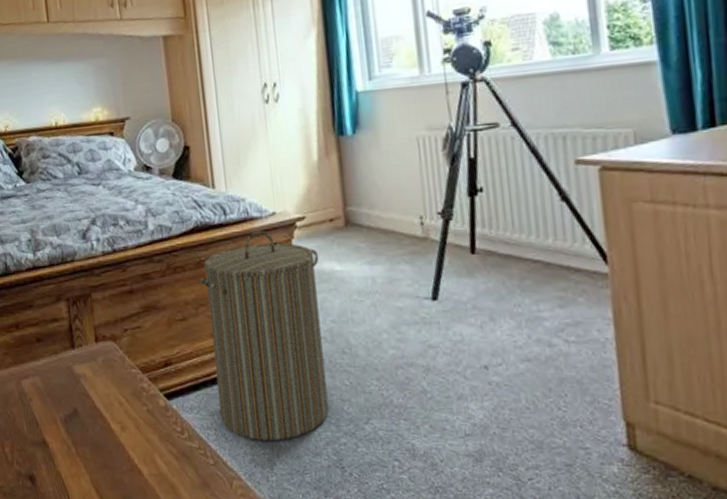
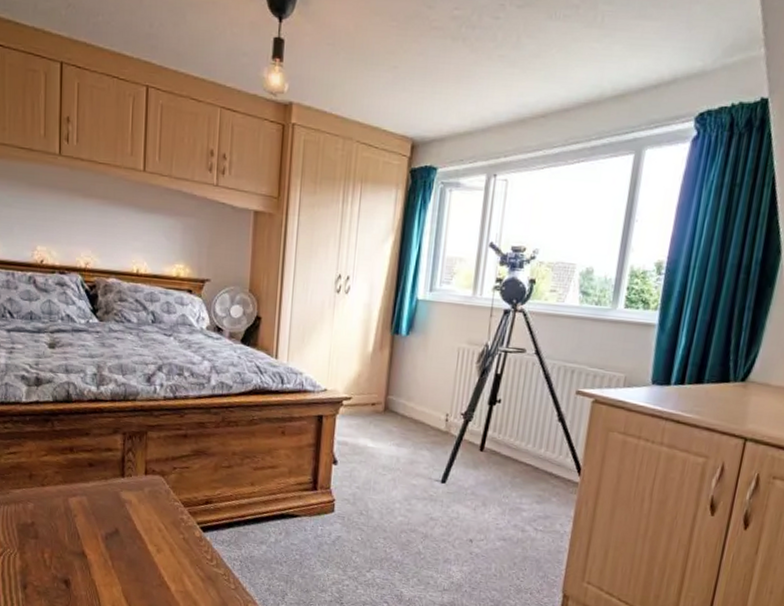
laundry hamper: present [198,230,329,441] -> none [247,401,357,577]

